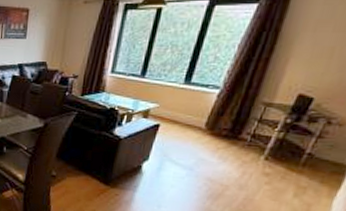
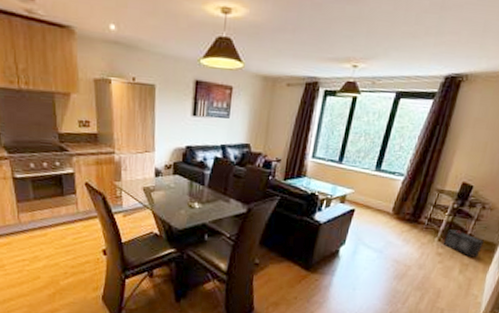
speaker: none [271,147,329,180] -> present [443,229,484,257]

